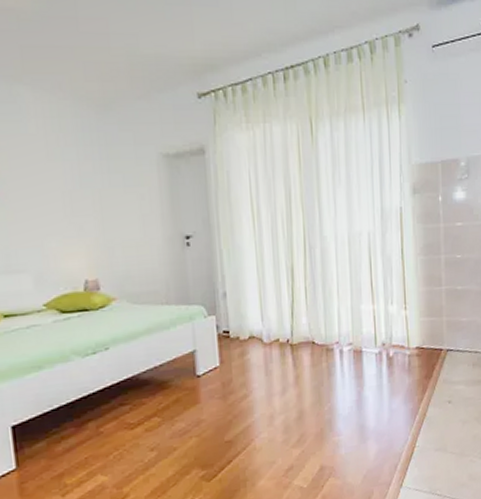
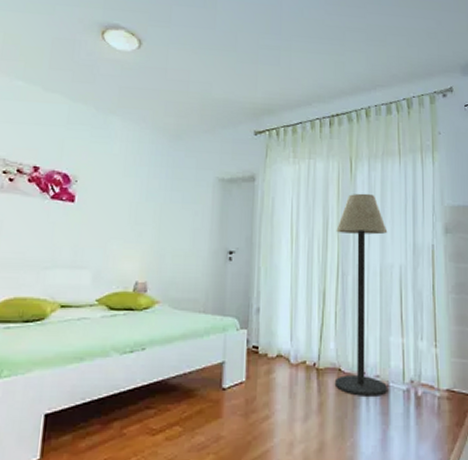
floor lamp: none [300,157,360,365] -> present [334,193,388,396]

